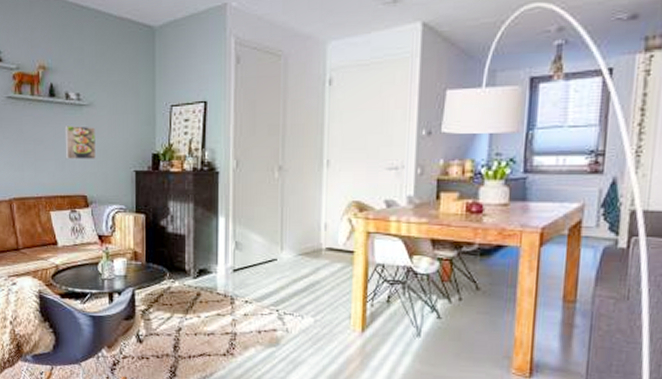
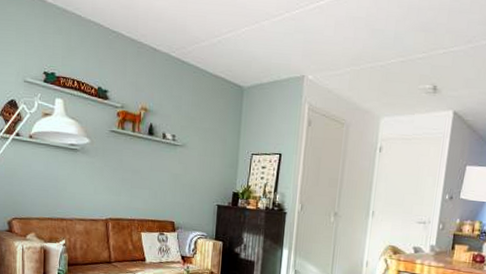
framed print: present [64,126,96,159] -> none [158,161,186,192]

